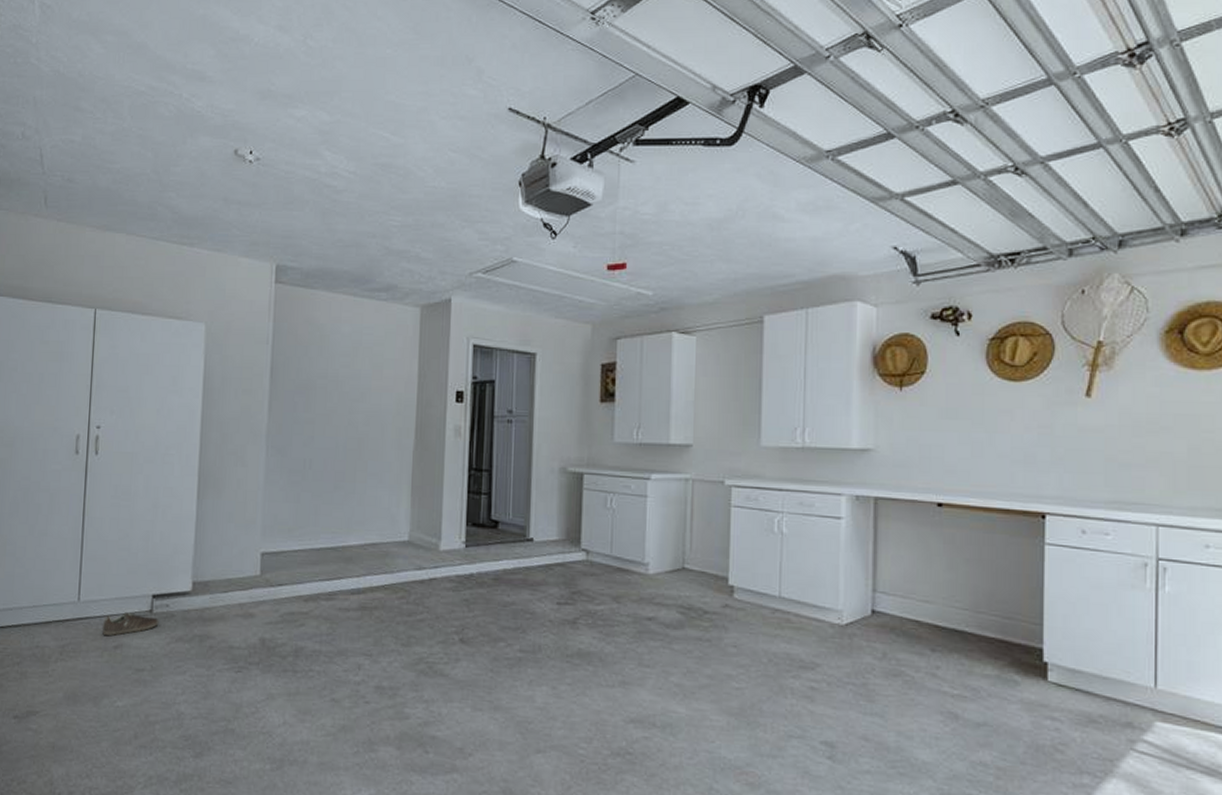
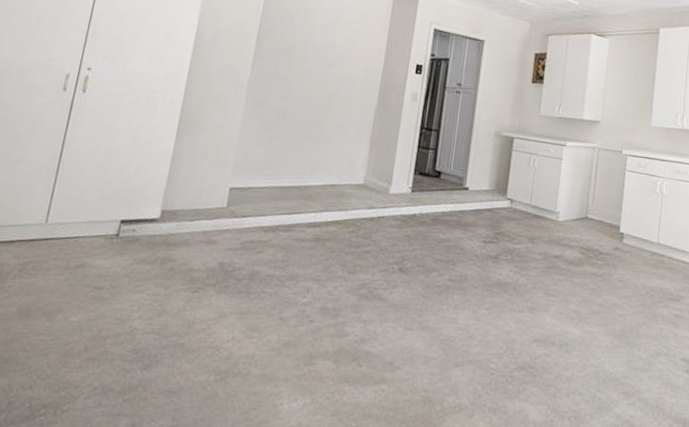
sneaker: present [102,612,159,636] -> none [66,235,124,256]

